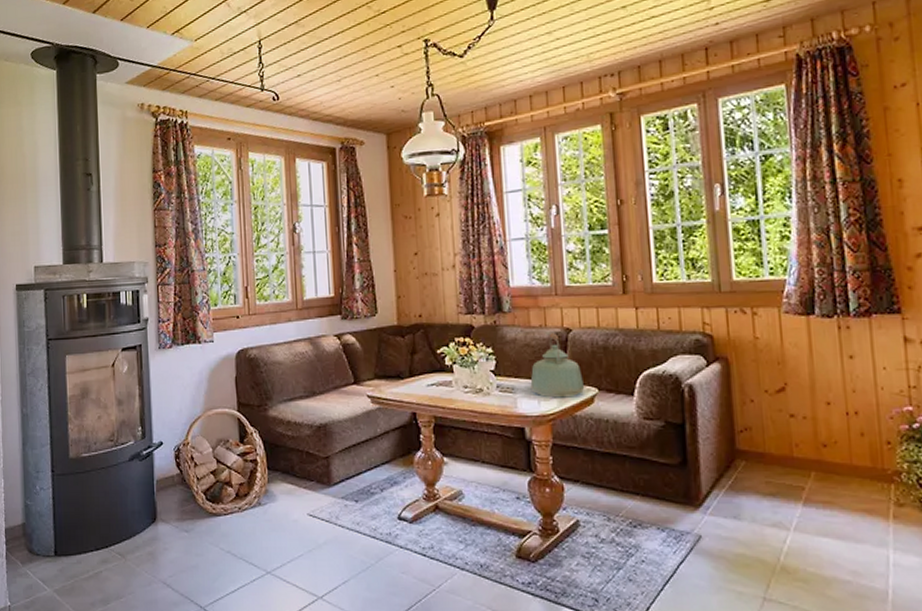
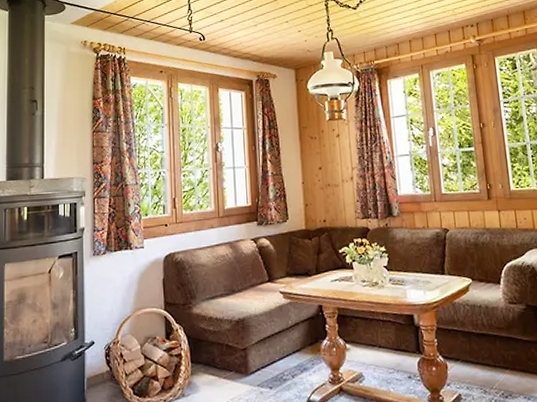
kettle: present [530,333,585,398] -> none [417,233,461,288]

